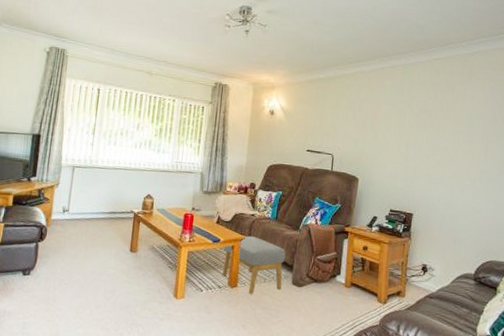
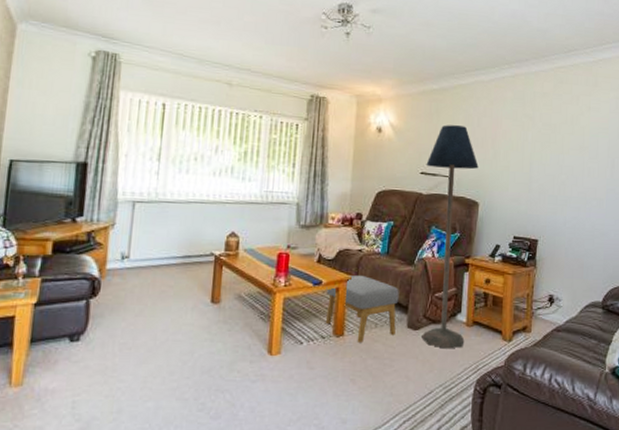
floor lamp: none [304,109,359,306] -> present [422,125,479,349]

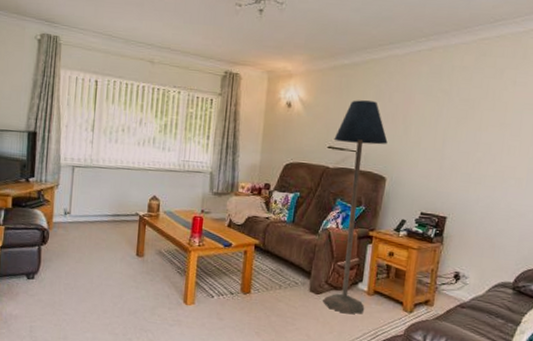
footstool: present [325,274,399,342] -> none [234,240,303,301]

